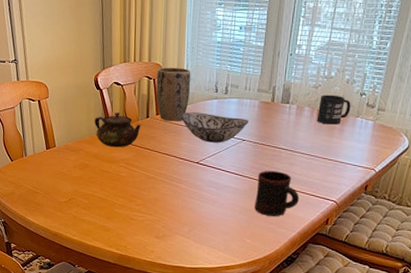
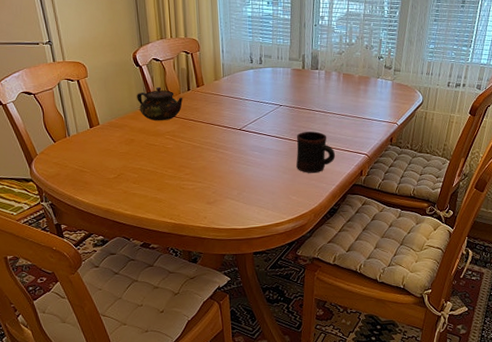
plant pot: present [156,67,191,121] -> none [194,41,227,93]
decorative bowl: present [180,112,250,143] -> none [220,82,284,110]
mug: present [316,94,351,125] -> none [343,59,372,86]

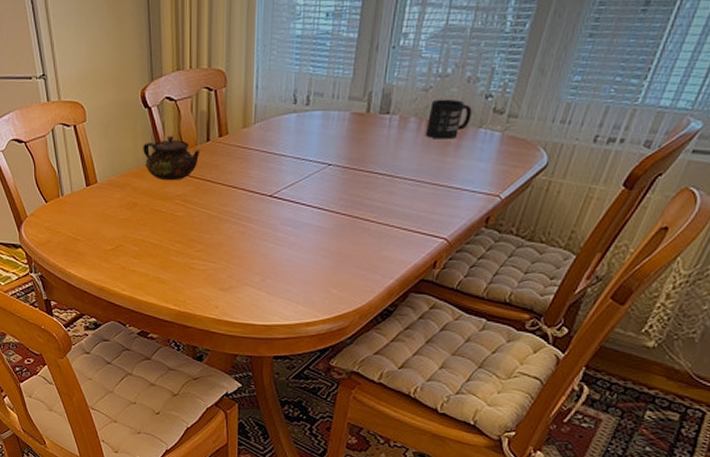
mug: present [296,131,336,173] -> none [342,203,400,260]
mug: none [343,59,372,86] -> present [425,98,472,139]

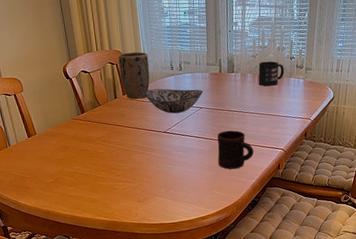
teapot: present [143,135,201,181] -> none [68,96,111,129]
plant pot: none [218,73,263,144] -> present [118,51,150,100]
decorative bowl: none [249,131,337,170] -> present [144,88,204,114]
mug: none [342,203,400,260] -> present [217,130,254,169]

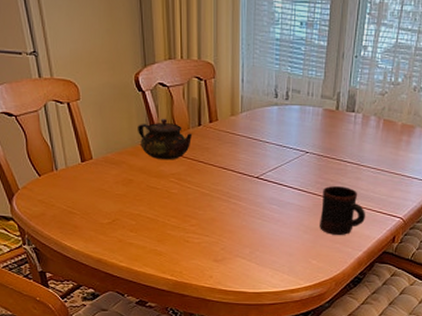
teapot: none [68,96,111,129] -> present [138,118,193,160]
plant pot: present [118,51,150,100] -> none [208,66,248,130]
decorative bowl: present [144,88,204,114] -> none [237,120,313,155]
mug: present [258,61,284,87] -> none [383,103,418,136]

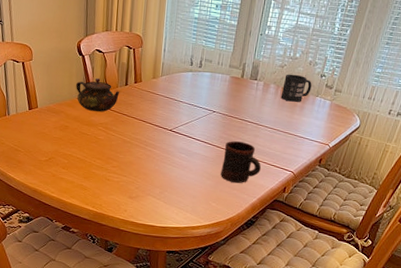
mug: none [383,103,418,136] -> present [280,74,312,102]

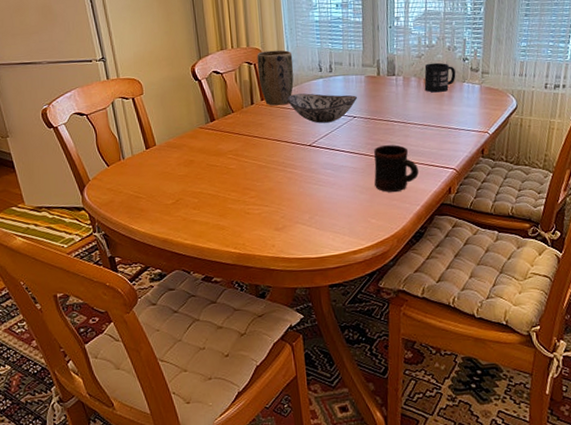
teapot: present [76,77,120,112] -> none [196,101,247,140]
plant pot: none [135,38,169,91] -> present [257,49,294,106]
decorative bowl: none [157,82,220,113] -> present [286,93,358,124]

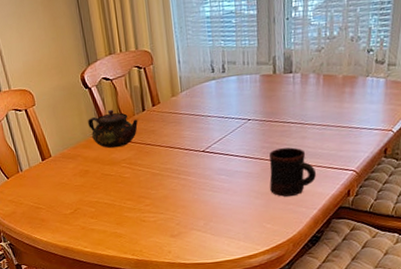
teapot: none [196,101,247,140] -> present [88,109,138,149]
plant pot: present [257,49,294,106] -> none [146,51,186,112]
decorative bowl: present [286,93,358,124] -> none [178,96,253,128]
mug: present [424,62,456,93] -> none [323,55,359,90]

